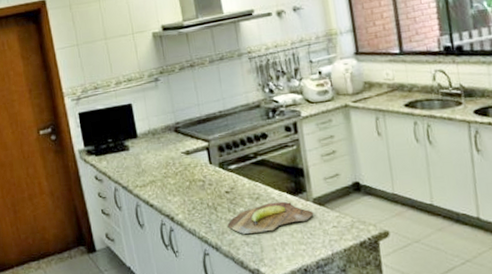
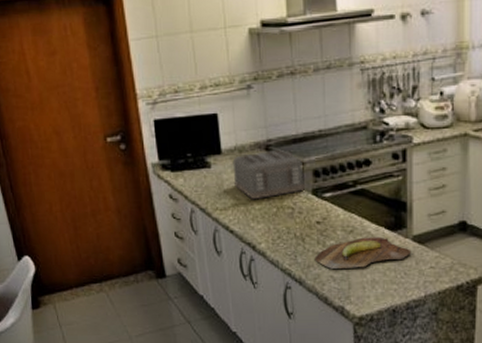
toaster: none [147,130,213,176] -> present [232,149,306,200]

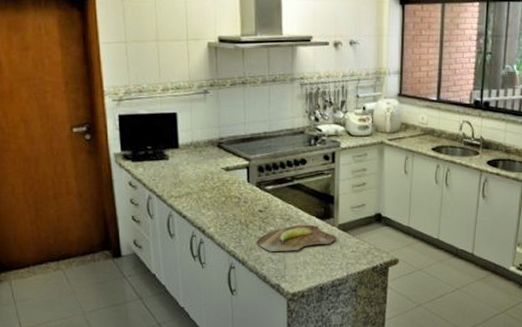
toaster: present [232,149,306,200] -> none [188,147,251,190]

